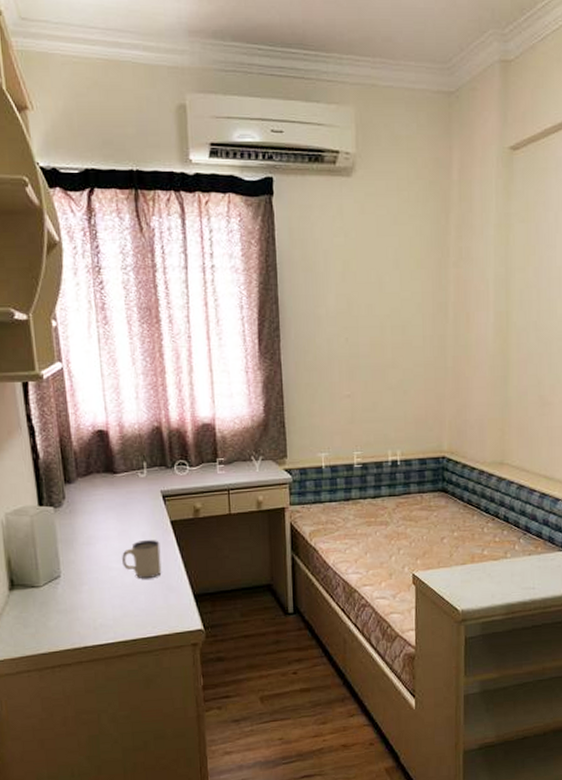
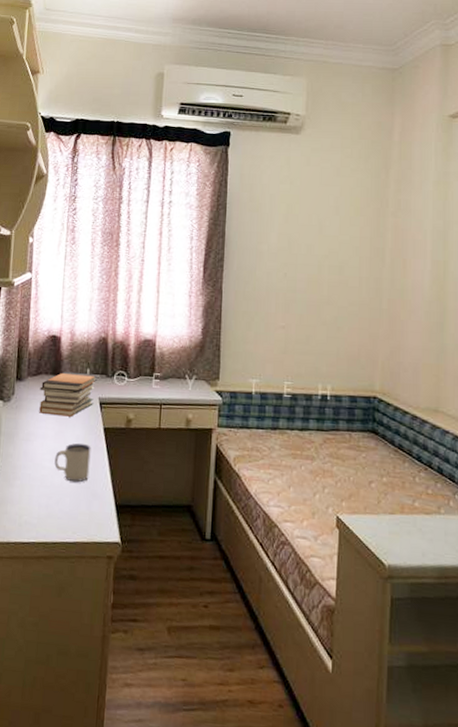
book stack: none [93,467,157,515] -> present [39,371,98,417]

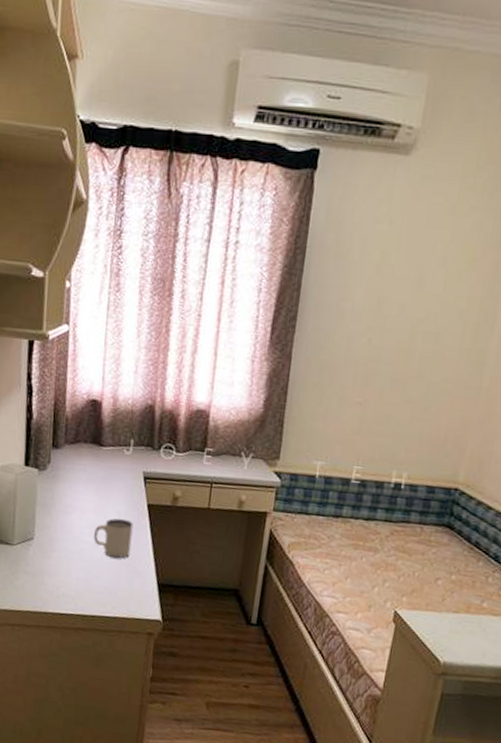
book stack: present [39,371,98,417] -> none [77,440,143,491]

